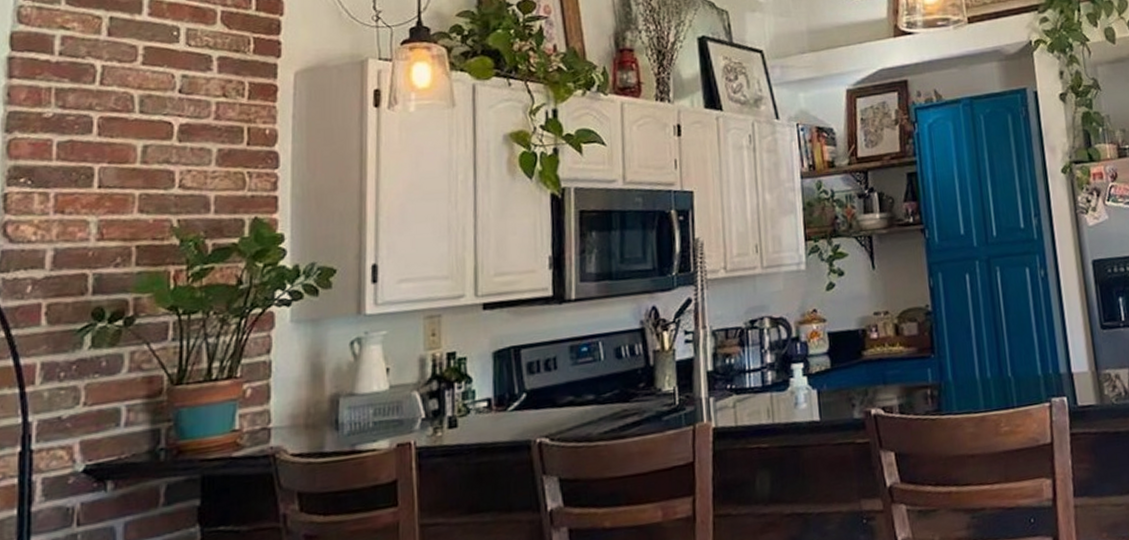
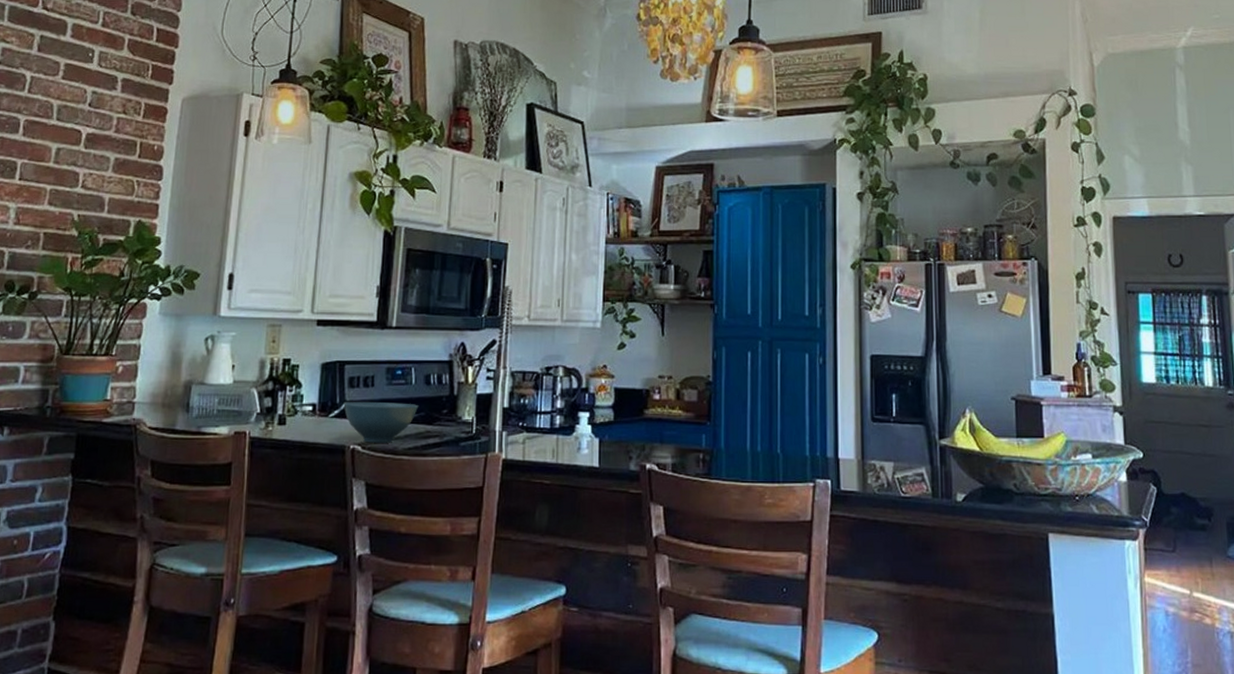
bowl: none [523,382,611,434] -> present [343,401,418,443]

